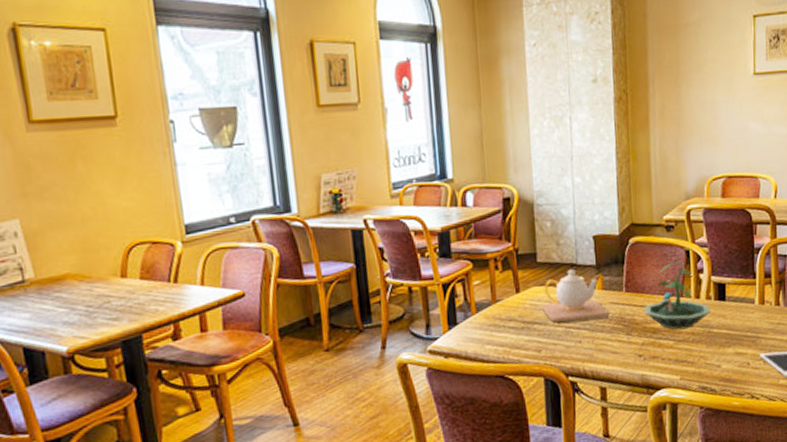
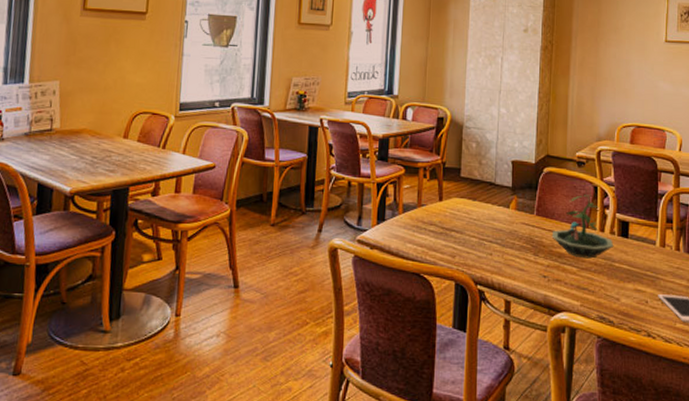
teapot: present [541,270,610,322] -> none [460,188,521,236]

